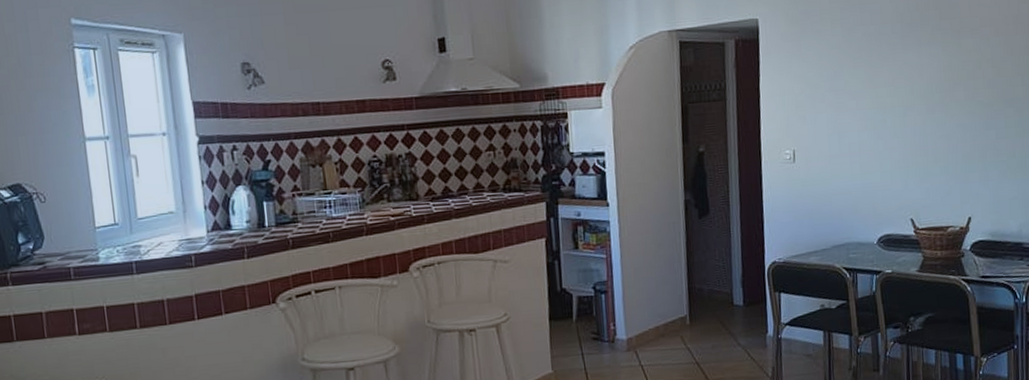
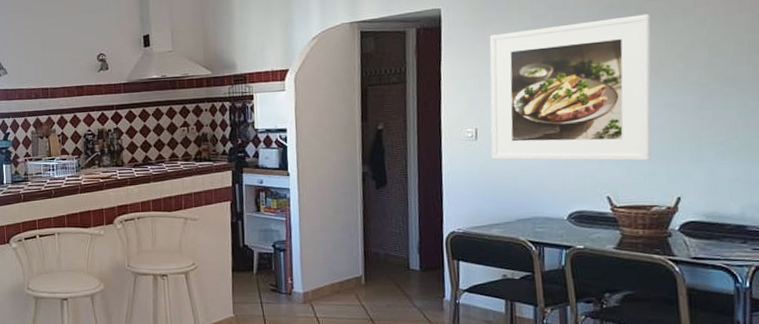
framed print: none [804,32,947,184] -> present [489,14,651,161]

